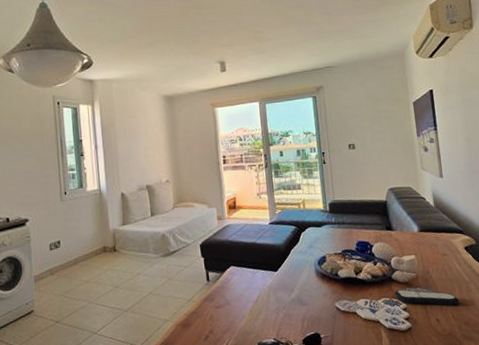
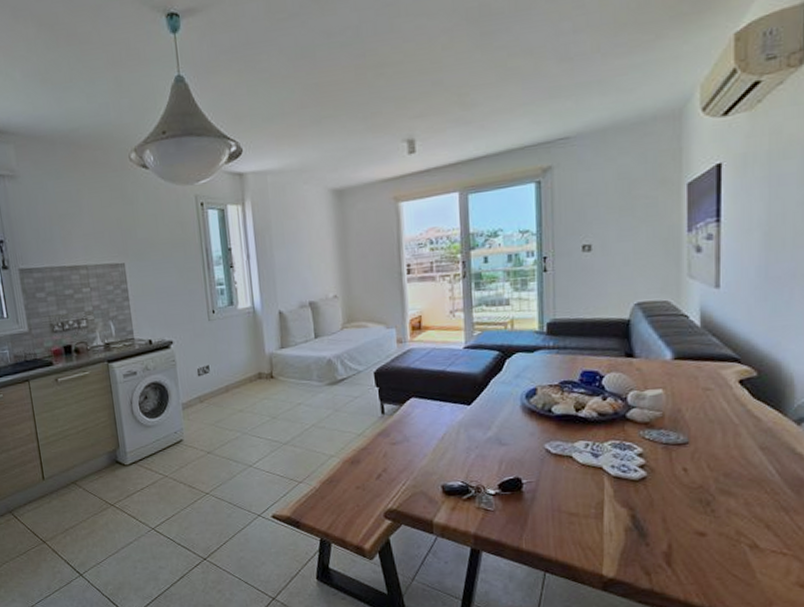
remote control: present [394,289,459,306] -> none [628,431,720,453]

